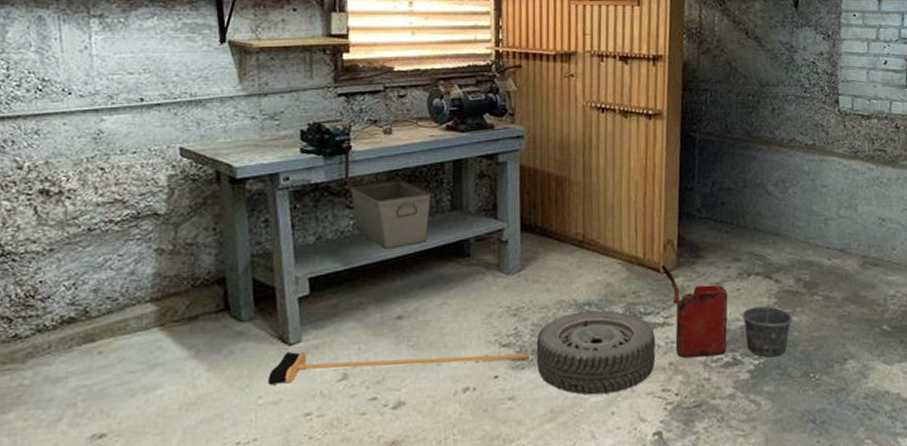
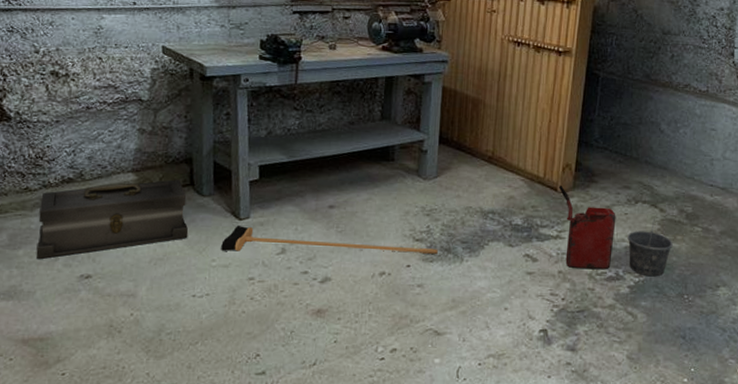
tool box: none [32,305,227,423] -> present [36,179,189,260]
storage bin: present [350,179,431,249] -> none [298,89,365,148]
car tire: present [536,310,656,395] -> none [443,218,548,292]

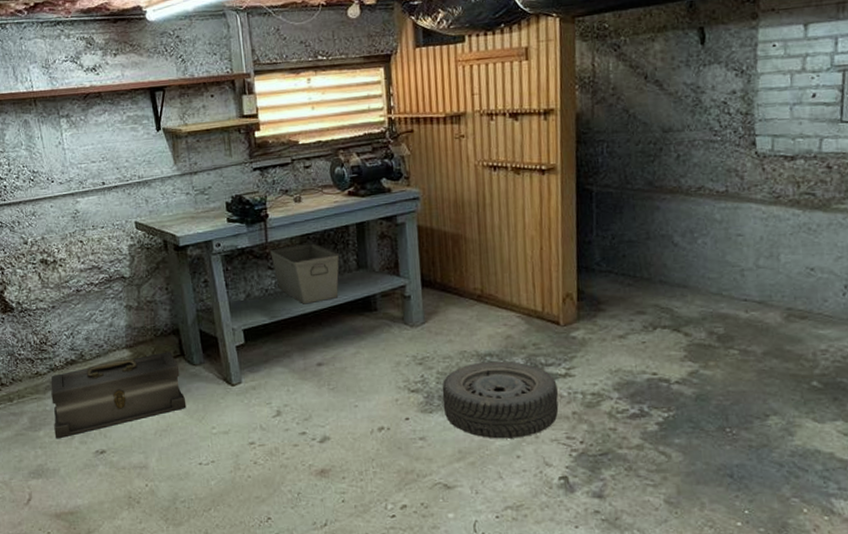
broom: present [221,226,438,254] -> none [218,391,436,418]
storage bin: none [298,89,365,148] -> present [270,242,339,304]
car tire: none [443,218,548,292] -> present [442,361,559,439]
jerry can: present [559,186,616,270] -> none [561,318,633,408]
bucket: present [627,217,673,277] -> none [648,343,705,411]

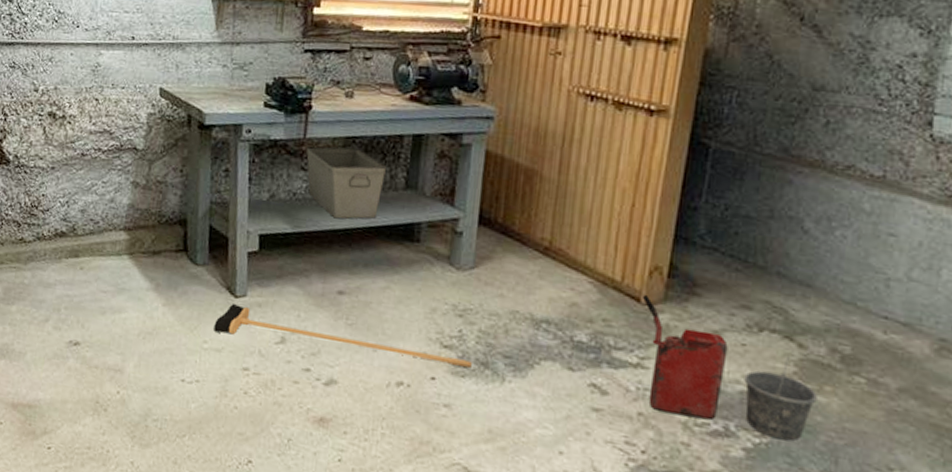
tool box: present [50,351,187,439] -> none [27,241,180,319]
broom: none [218,391,436,418] -> present [213,304,472,368]
car tire: present [442,361,559,439] -> none [479,328,624,431]
jerry can: none [561,318,633,408] -> present [643,295,728,420]
bucket: none [648,343,705,411] -> present [744,354,817,441]

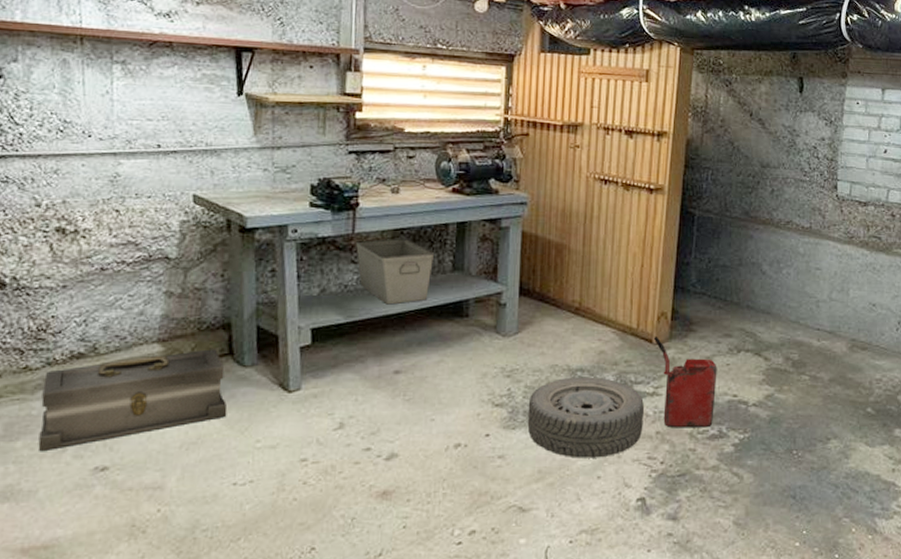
tool box: none [27,241,180,319] -> present [38,349,227,452]
broom: present [213,304,472,368] -> none [267,399,521,429]
car tire: none [479,328,624,431] -> present [527,377,644,458]
bucket: present [744,354,817,441] -> none [730,366,779,432]

